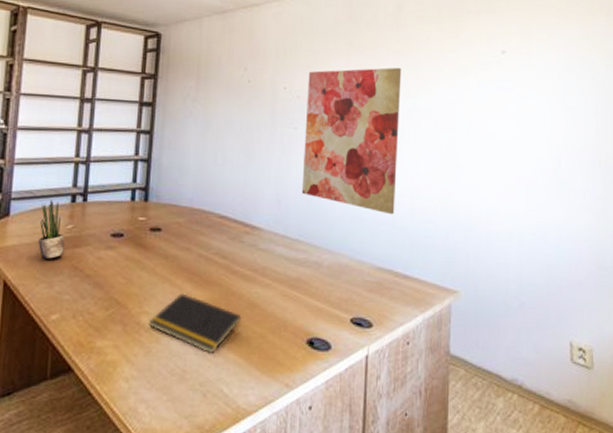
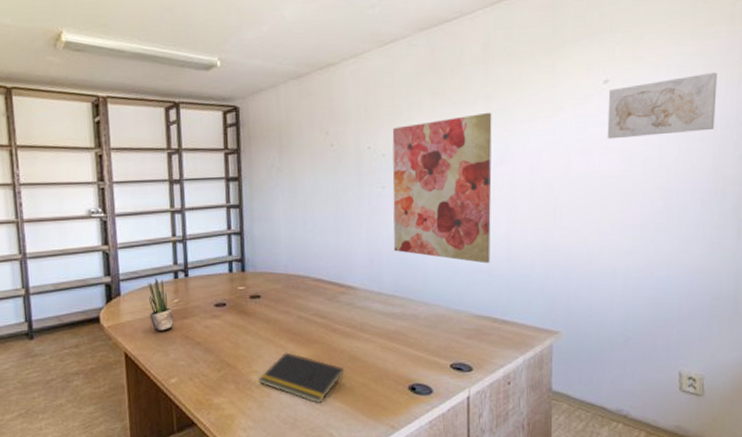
wall art: none [504,55,598,107] -> present [607,72,717,140]

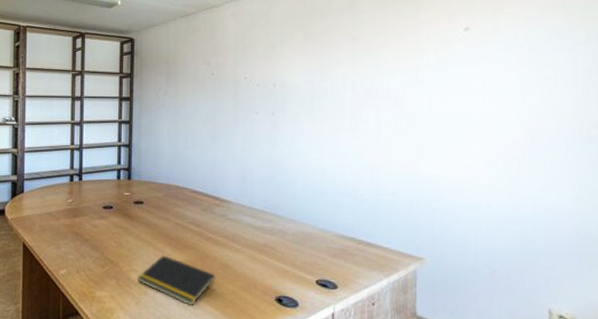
potted plant: present [148,278,174,331] -> none [47,180,67,226]
wall art: present [392,112,492,264] -> none [265,52,358,188]
wall art: present [607,72,717,140] -> none [468,24,578,81]

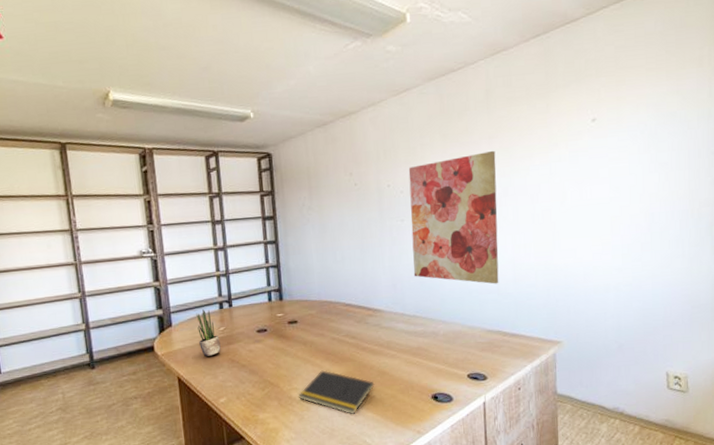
potted plant: none [47,180,67,226] -> present [196,309,221,357]
wall art: none [265,52,358,188] -> present [408,150,499,284]

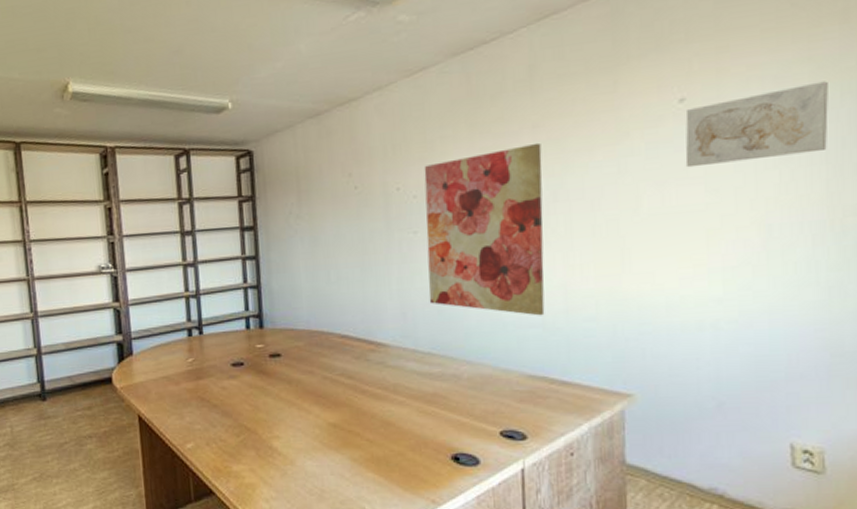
potted plant: present [196,309,221,357] -> none [160,336,189,392]
notepad: present [299,370,375,415] -> none [281,416,377,474]
wall art: none [596,108,690,171] -> present [685,81,828,168]

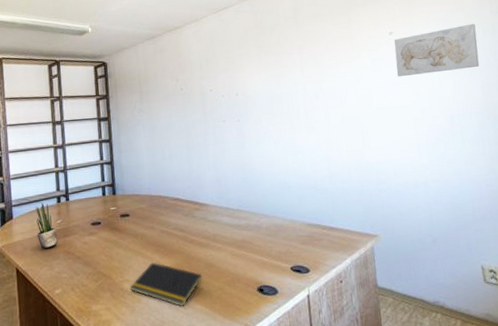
potted plant: none [160,336,189,392] -> present [35,203,58,248]
notepad: none [281,416,377,474] -> present [130,262,203,307]
wall art: present [424,142,545,316] -> none [228,59,316,180]

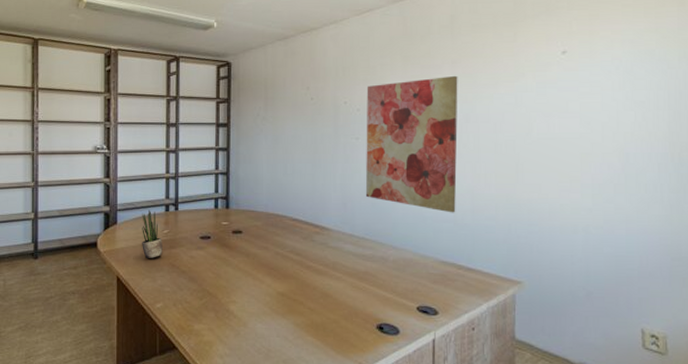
notepad: present [130,262,203,307] -> none [237,285,317,337]
wall art: none [228,59,316,180] -> present [365,75,458,213]
wall art: present [394,23,480,77] -> none [566,47,670,104]

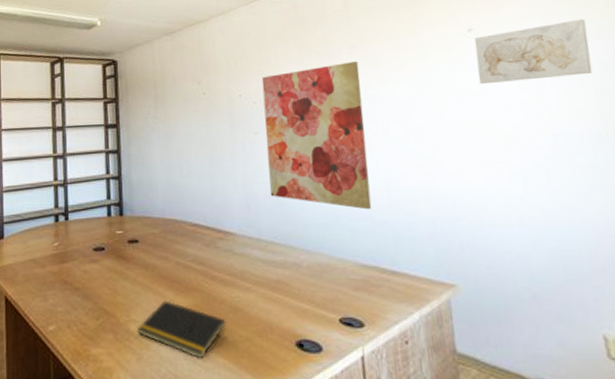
potted plant: present [142,210,163,258] -> none [30,221,54,275]
notepad: none [237,285,317,337] -> present [137,300,226,359]
wall art: none [566,47,670,104] -> present [474,18,593,85]

